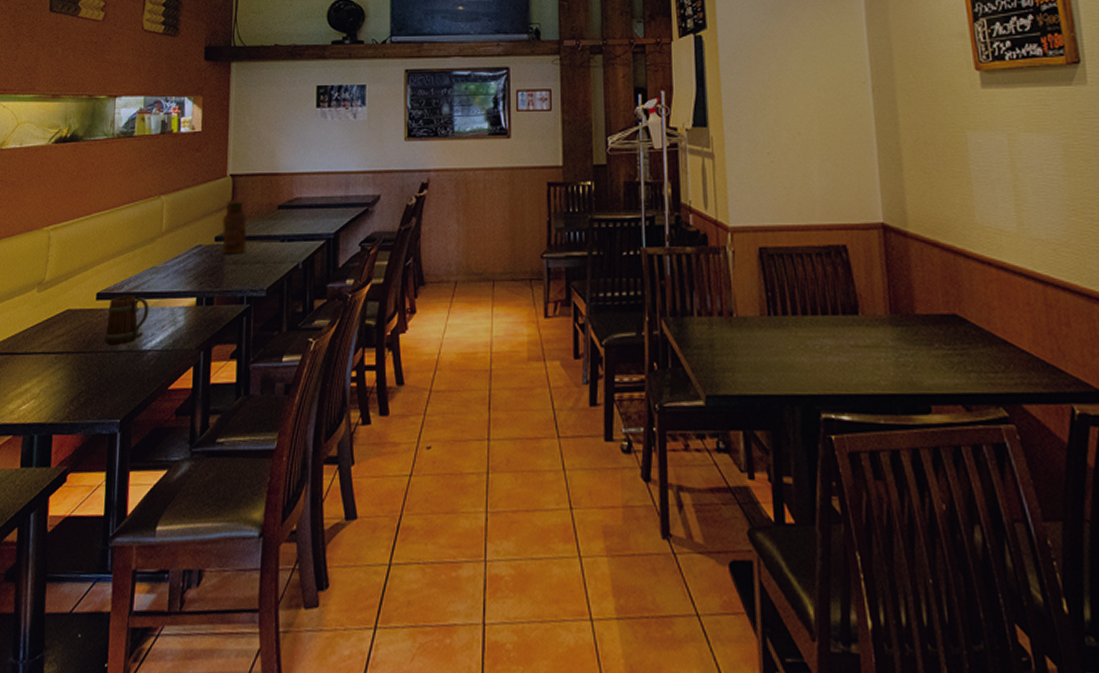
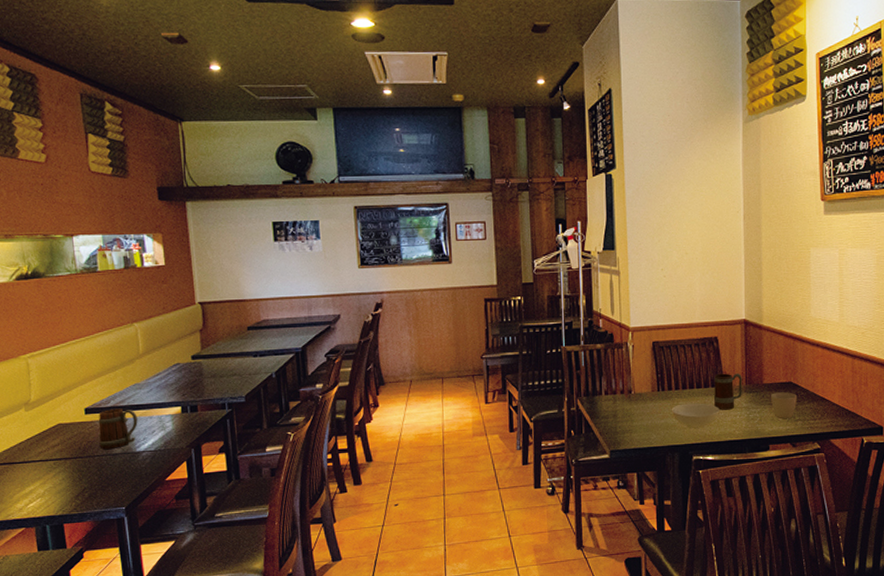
drink bottle: present [222,199,247,256] -> none [196,323,223,370]
bowl: none [787,335,855,372] -> present [671,403,719,428]
beer mug: none [845,296,886,349] -> present [713,373,742,410]
cup: none [928,328,968,369] -> present [771,392,798,420]

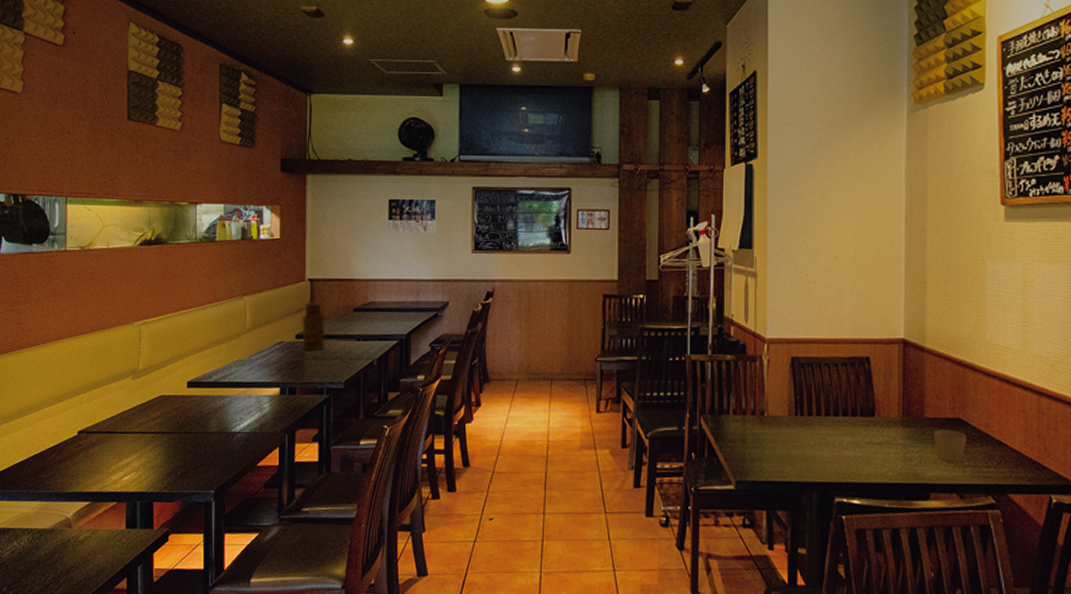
beer mug: present [98,408,138,450] -> none [197,384,237,428]
drink bottle: none [196,323,223,370] -> present [301,301,325,352]
bowl: present [671,403,719,428] -> none [810,433,869,464]
beer mug: present [713,373,742,410] -> none [862,400,898,446]

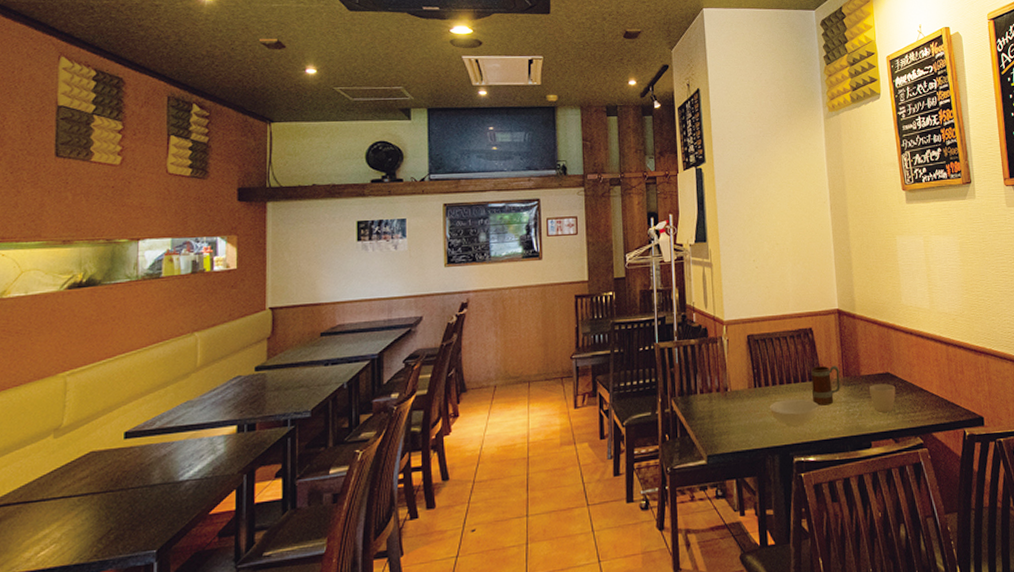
drink bottle: present [301,301,325,352] -> none [262,330,289,383]
bowl: none [810,433,869,464] -> present [769,398,819,427]
beer mug: none [862,400,898,446] -> present [811,365,841,406]

